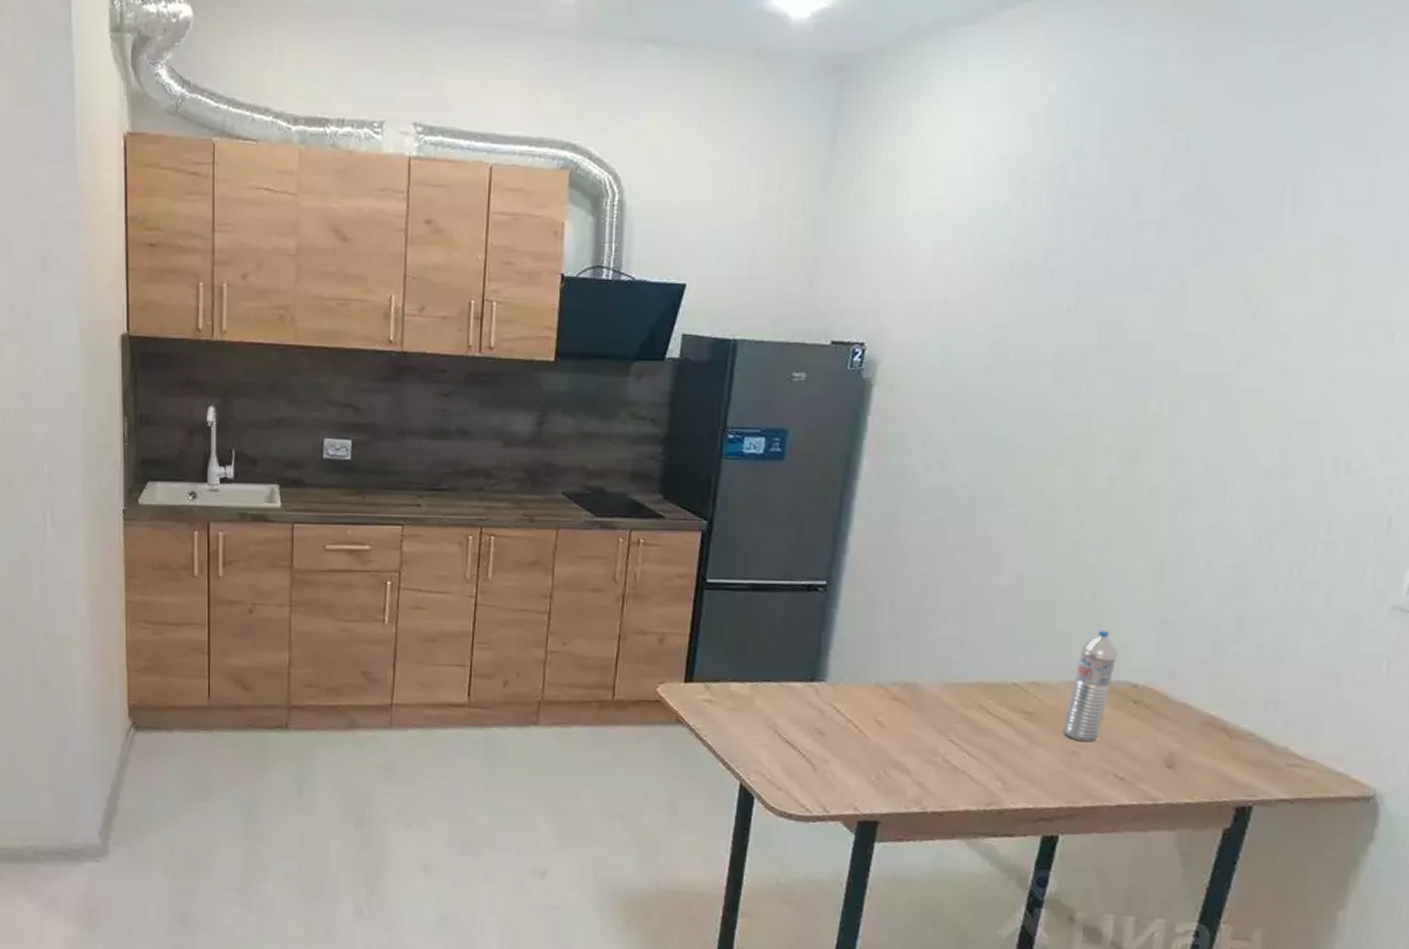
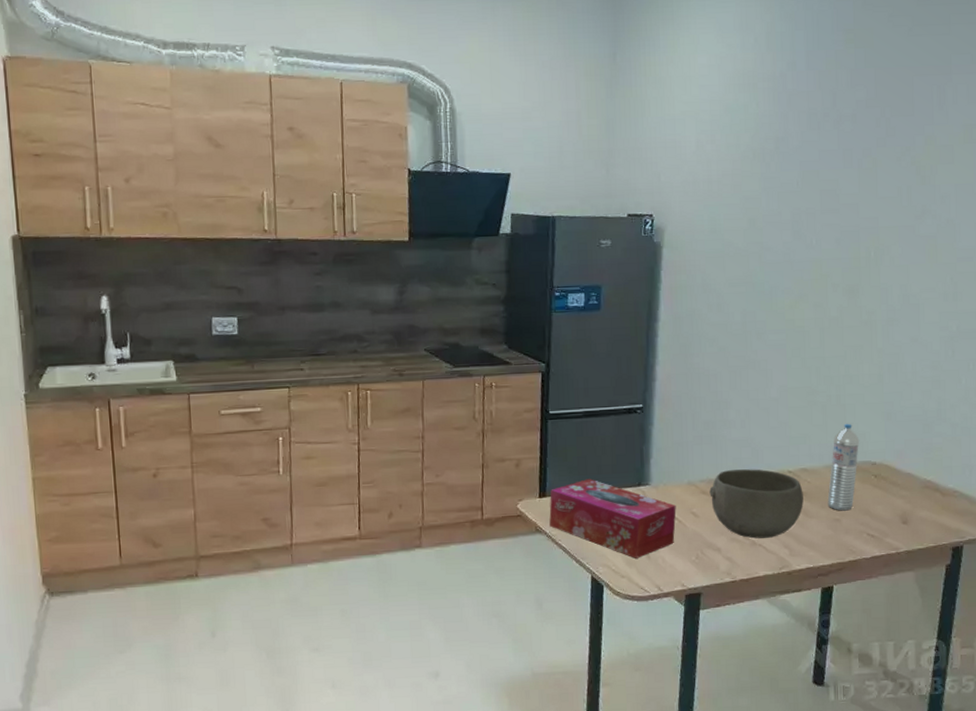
tissue box: none [694,666,857,769] -> present [549,479,676,558]
bowl: none [903,674,1031,765] -> present [709,469,804,539]

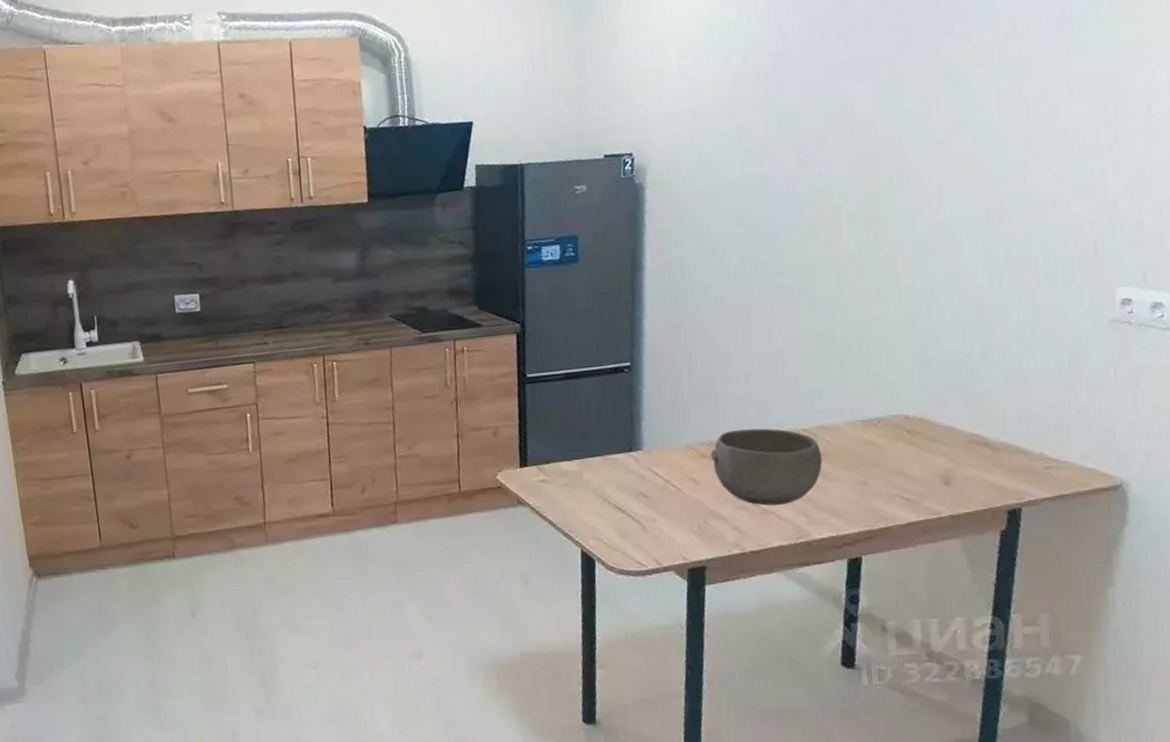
tissue box: present [549,479,676,558] -> none [531,445,674,530]
water bottle: present [827,423,860,511] -> none [851,372,888,472]

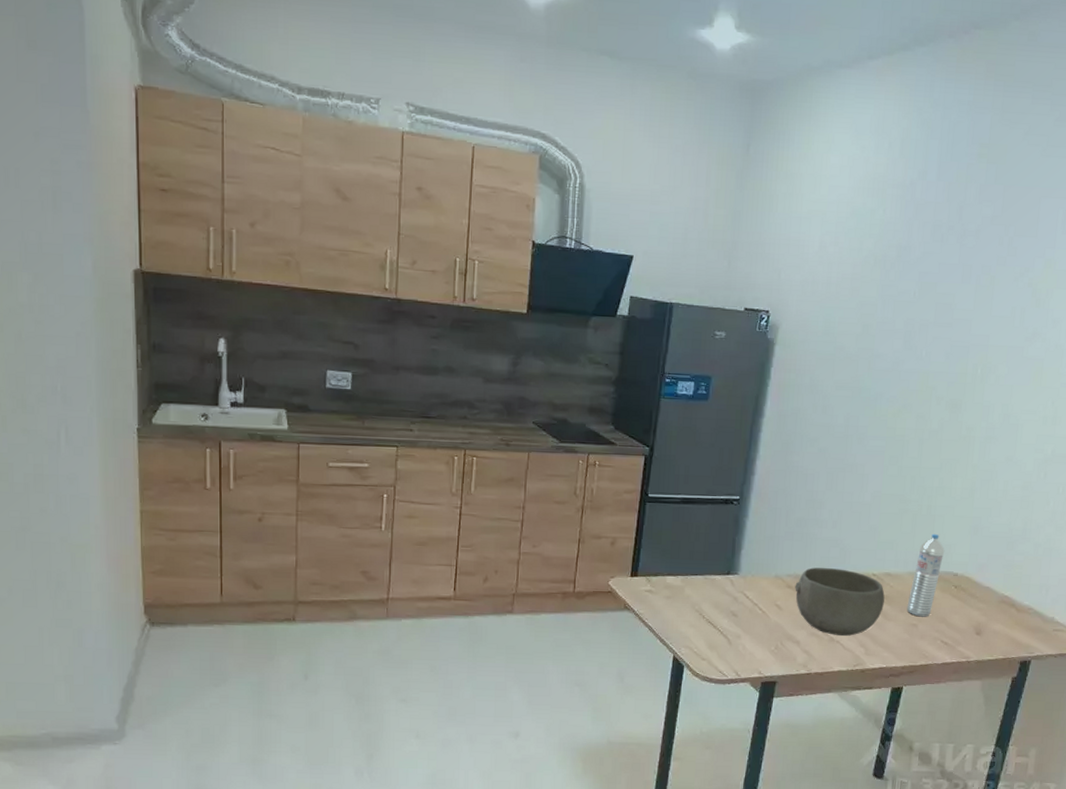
water bottle: none [851,372,888,472] -> present [906,533,945,617]

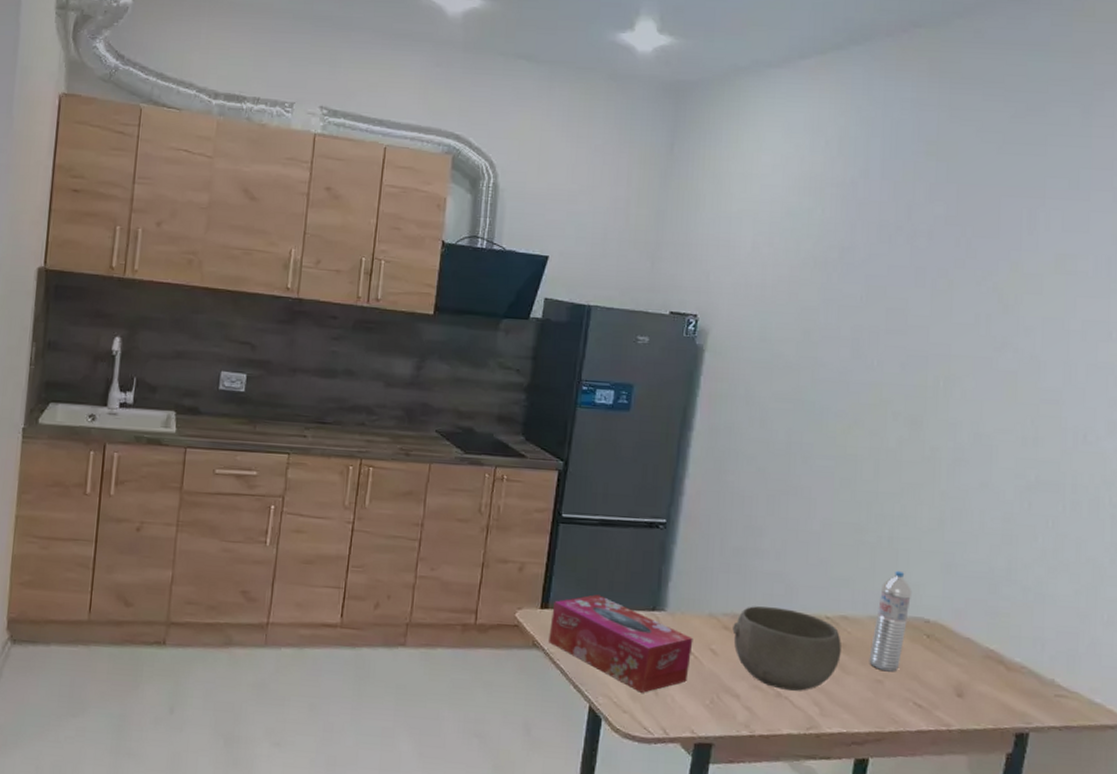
tissue box: none [638,563,762,643] -> present [549,594,693,693]

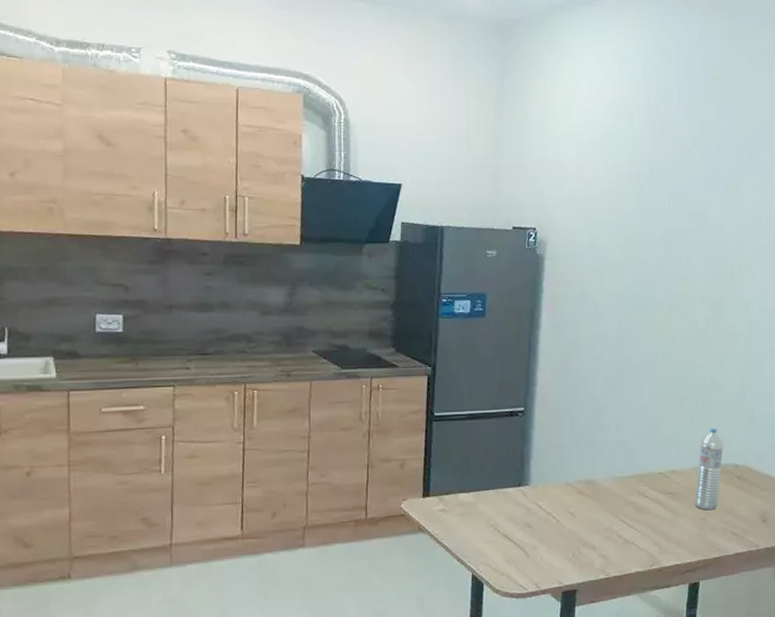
tissue box: present [549,594,693,693] -> none [432,479,554,557]
bowl: present [732,606,841,691] -> none [586,470,673,537]

